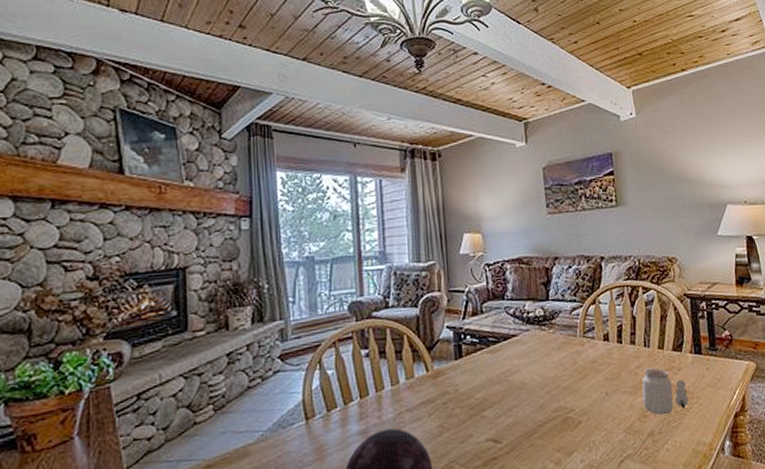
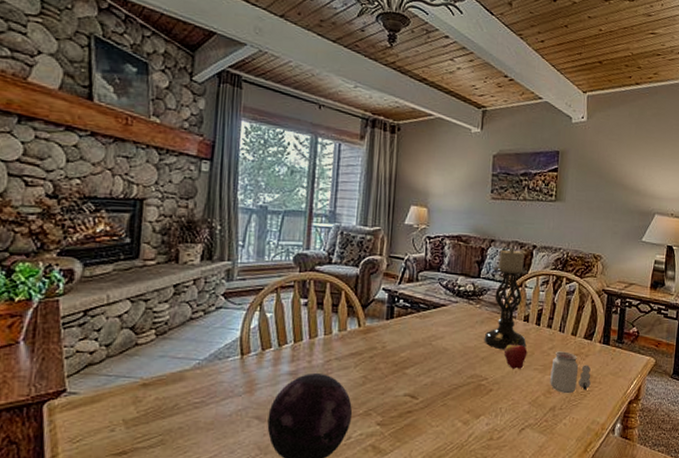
candle holder: none [561,262,610,376] -> present [484,247,528,350]
fruit: none [588,356,613,395] -> present [504,335,528,369]

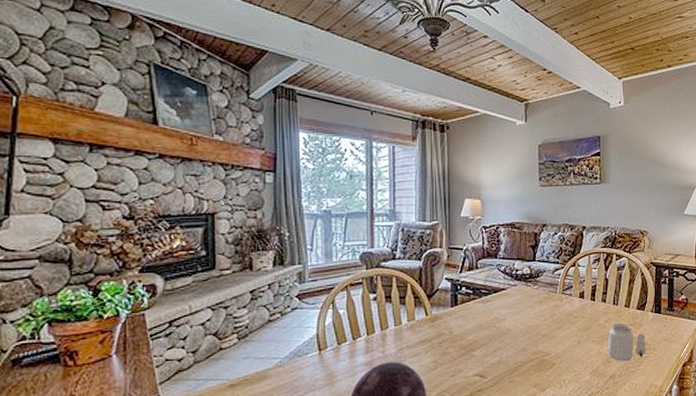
candle holder: present [484,247,528,350] -> none [543,230,583,326]
fruit: present [504,335,528,369] -> none [564,310,585,343]

